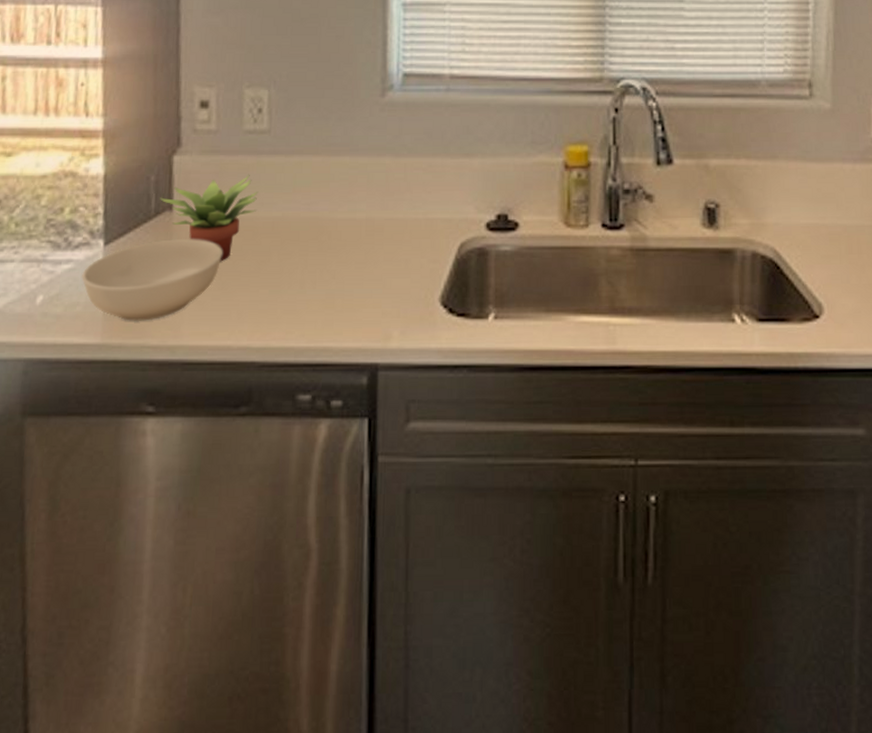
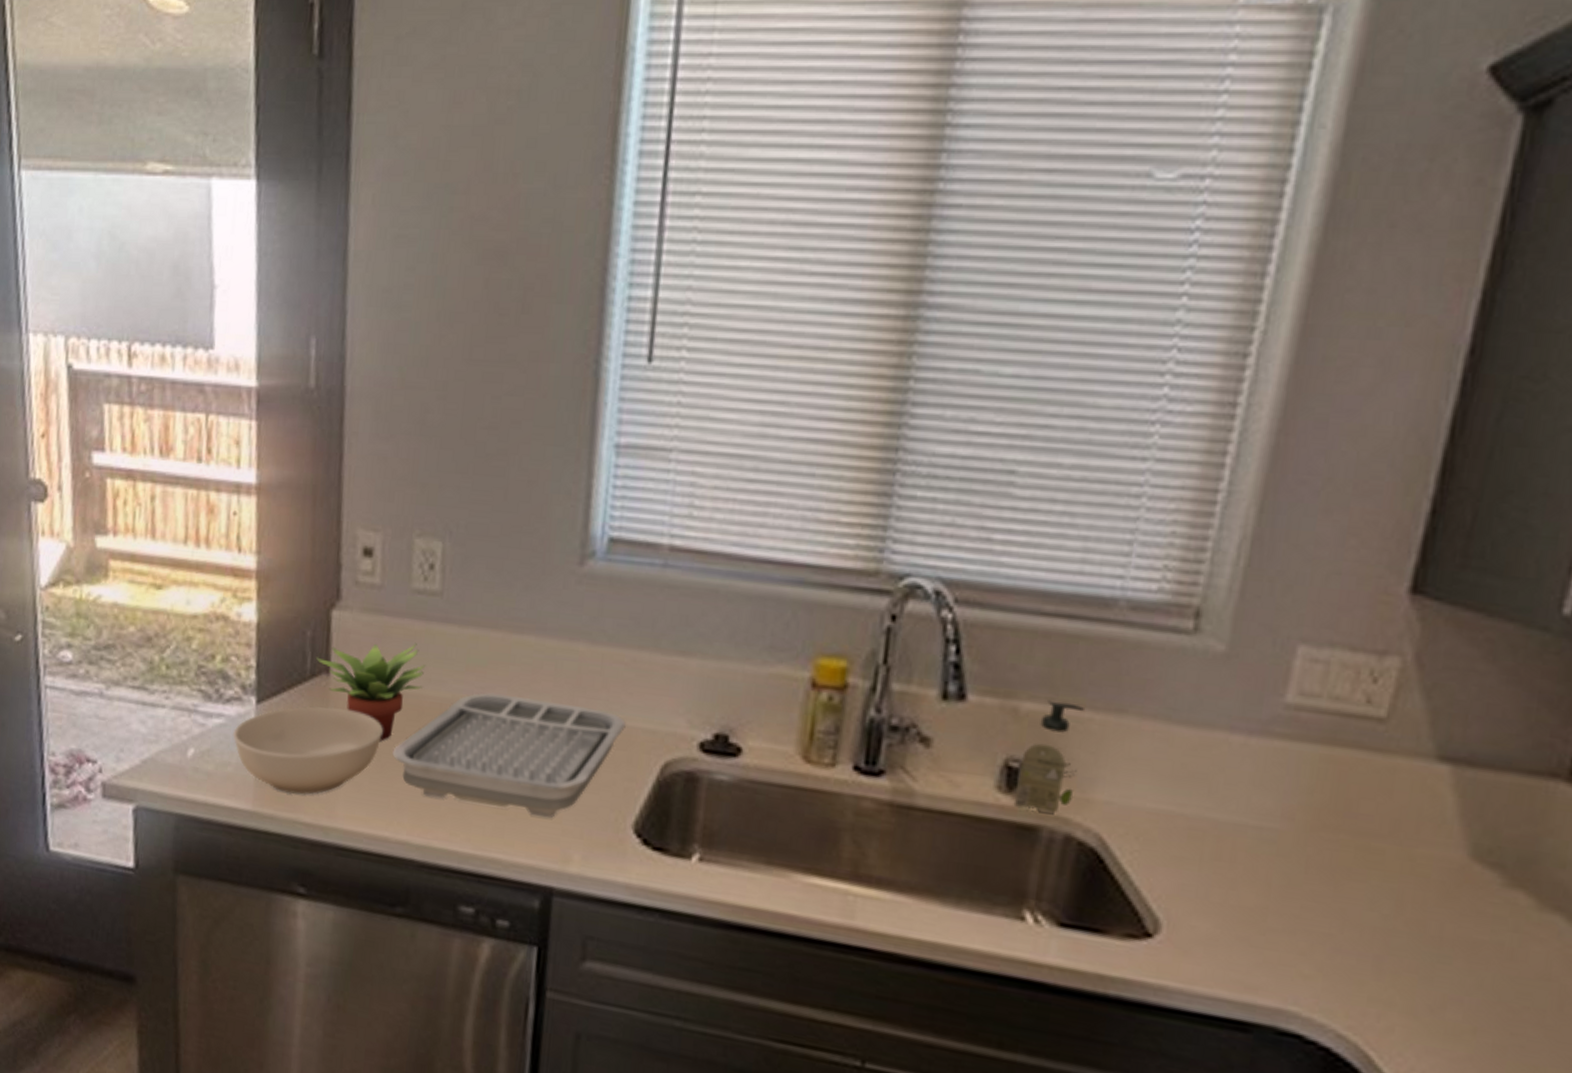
dish rack: none [232,207,427,305] -> present [392,692,626,818]
soap dispenser: none [715,156,753,240] -> present [1013,700,1086,815]

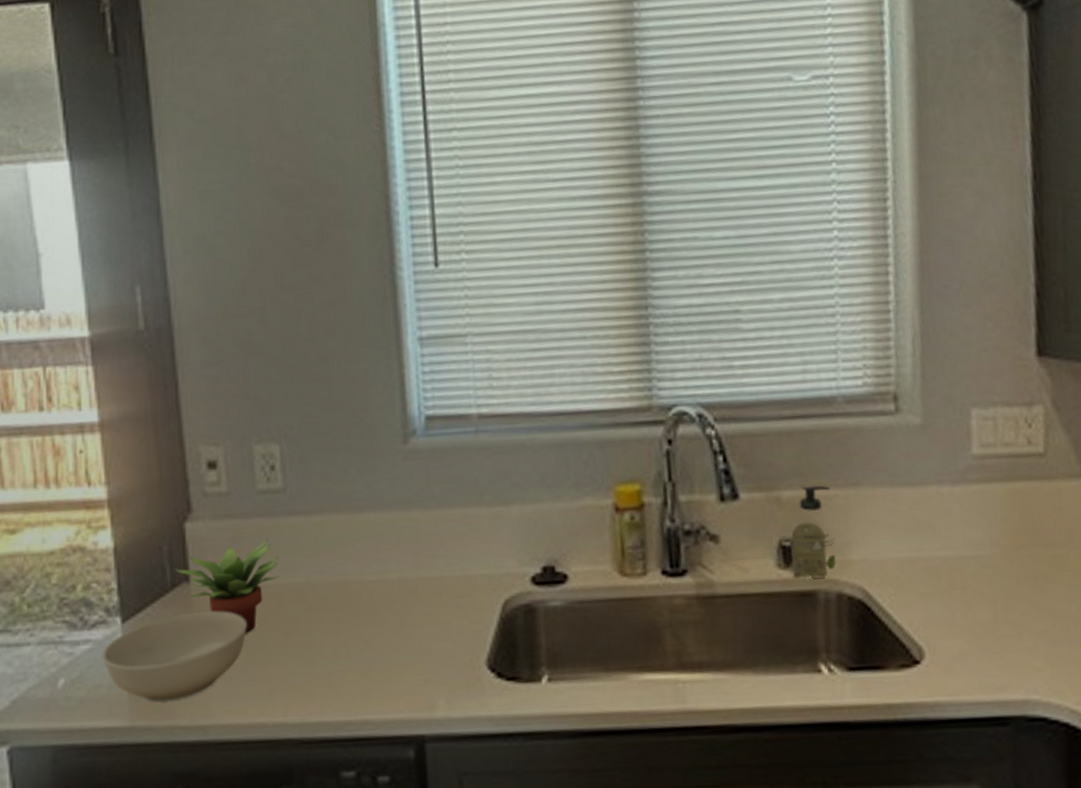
dish rack: present [392,692,626,818] -> none [259,565,466,676]

